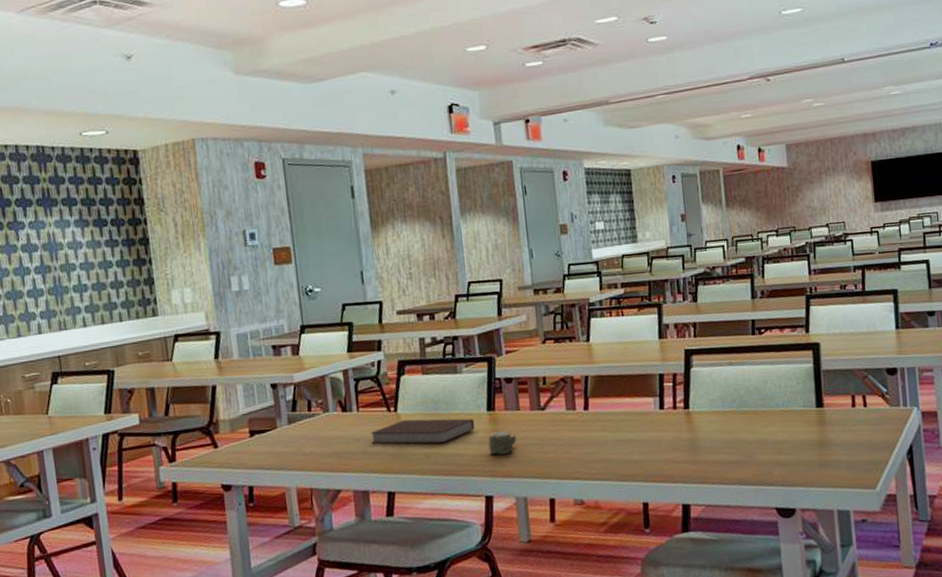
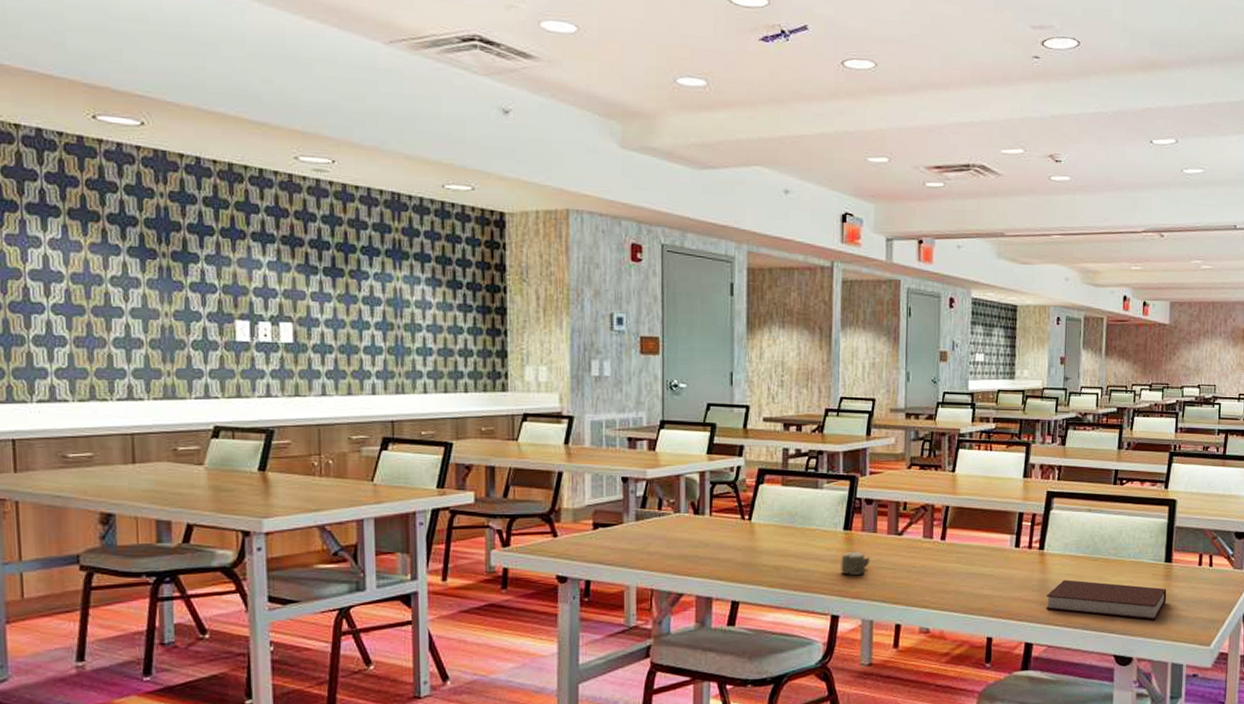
notebook: present [370,418,475,444] -> none [720,530,830,558]
notebook: none [697,434,823,469] -> present [1045,580,1167,620]

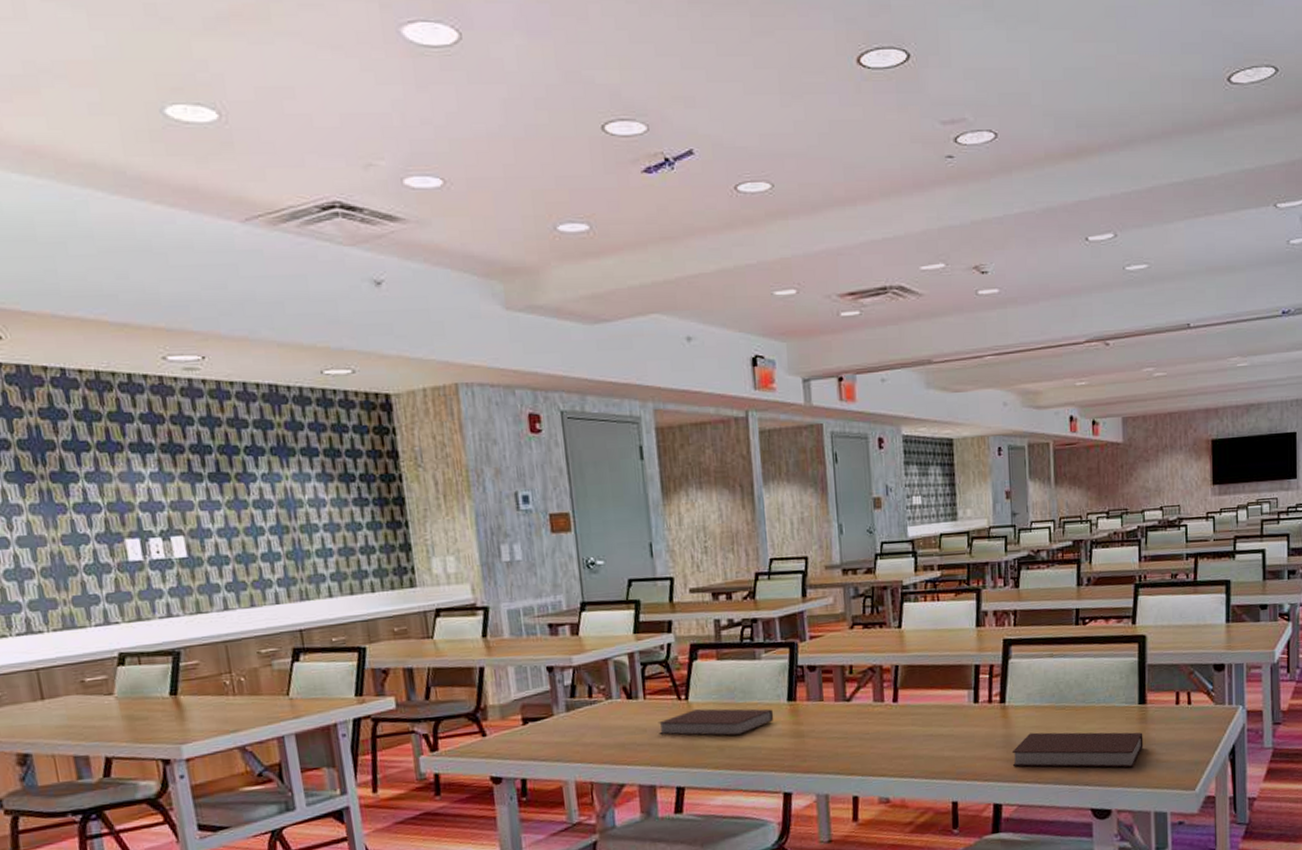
notebook: none [720,530,830,558] -> present [658,708,774,736]
cup: present [841,551,870,576] -> none [788,722,819,749]

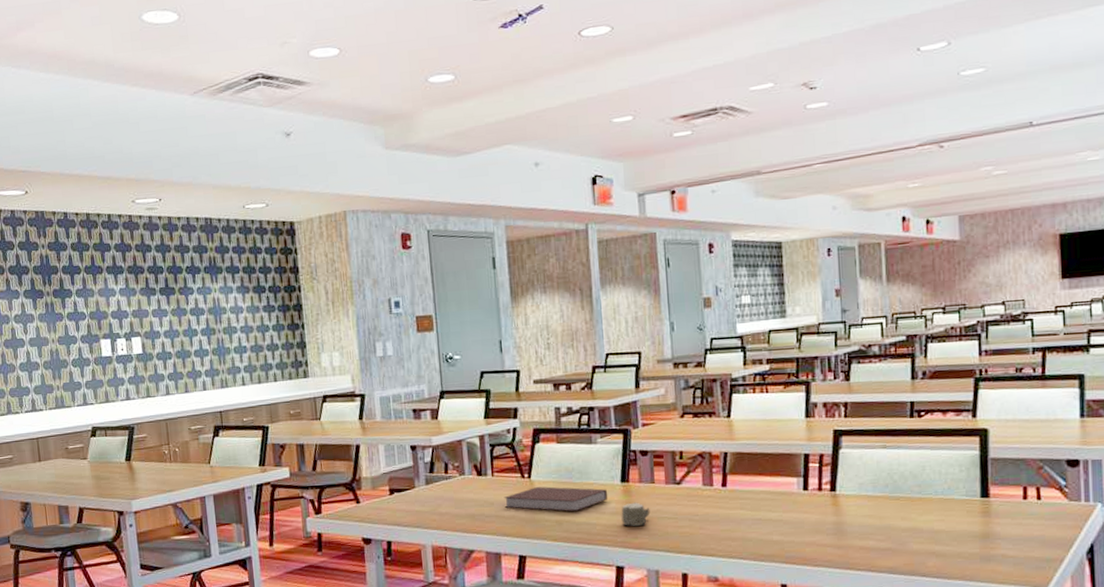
cup: none [788,722,819,749] -> present [621,502,651,527]
notebook: present [1011,732,1144,768] -> none [843,521,987,561]

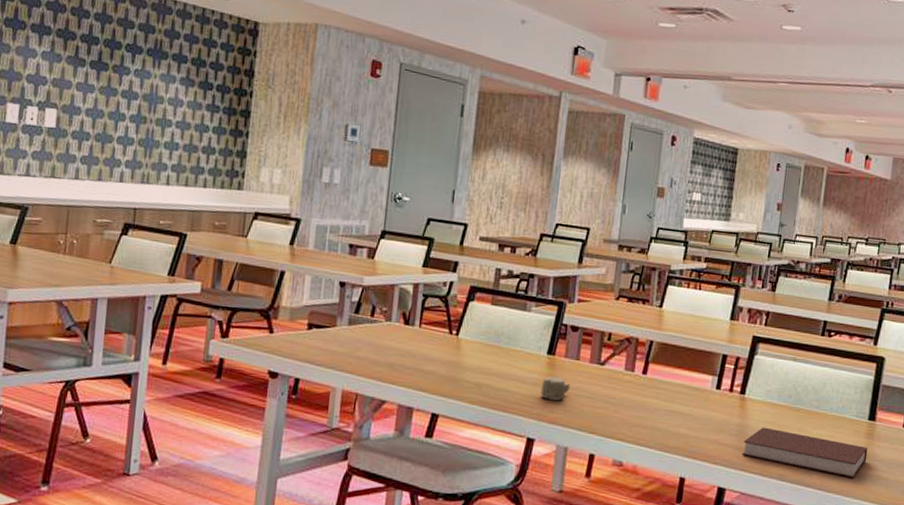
notebook: present [503,486,608,512] -> none [426,345,533,377]
notebook: none [843,521,987,561] -> present [741,427,868,479]

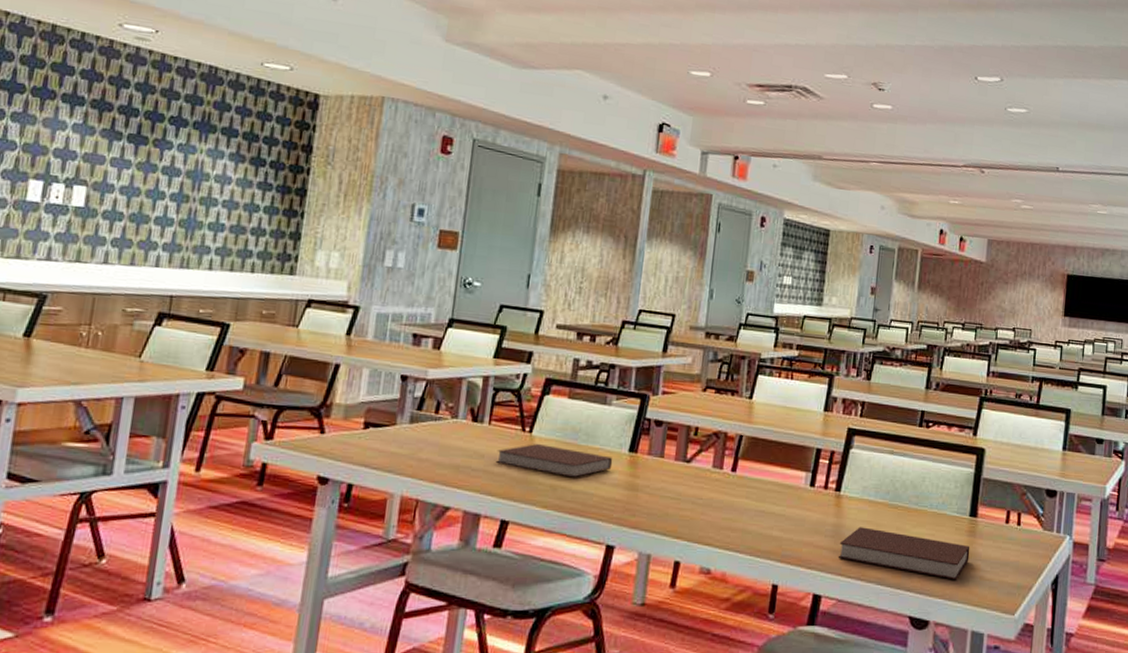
notebook: none [426,345,533,377] -> present [495,444,613,478]
cup: present [540,376,571,401] -> none [621,476,654,504]

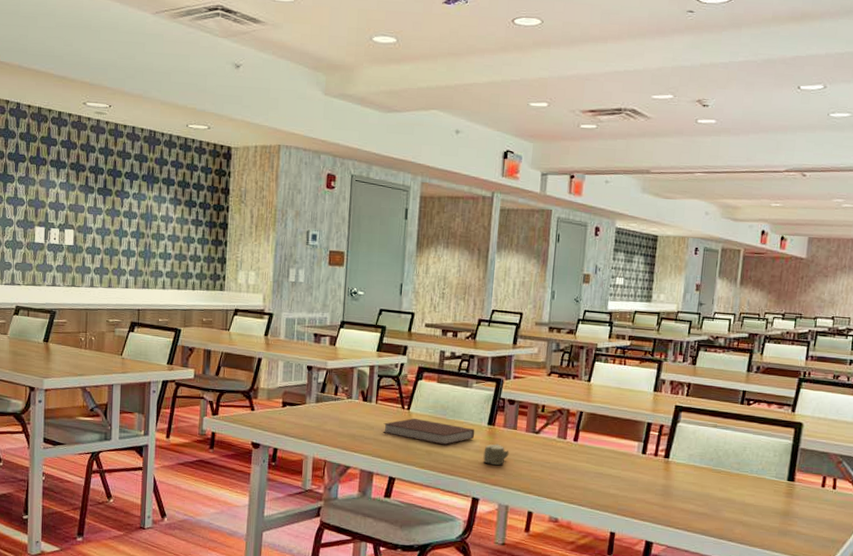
cup: none [621,476,654,504] -> present [483,444,509,466]
notebook: present [838,526,970,580] -> none [667,487,788,534]

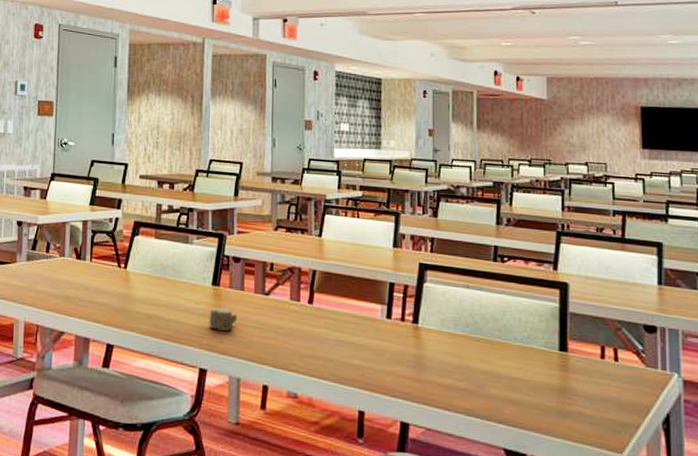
notebook: present [382,418,475,445] -> none [98,278,199,308]

